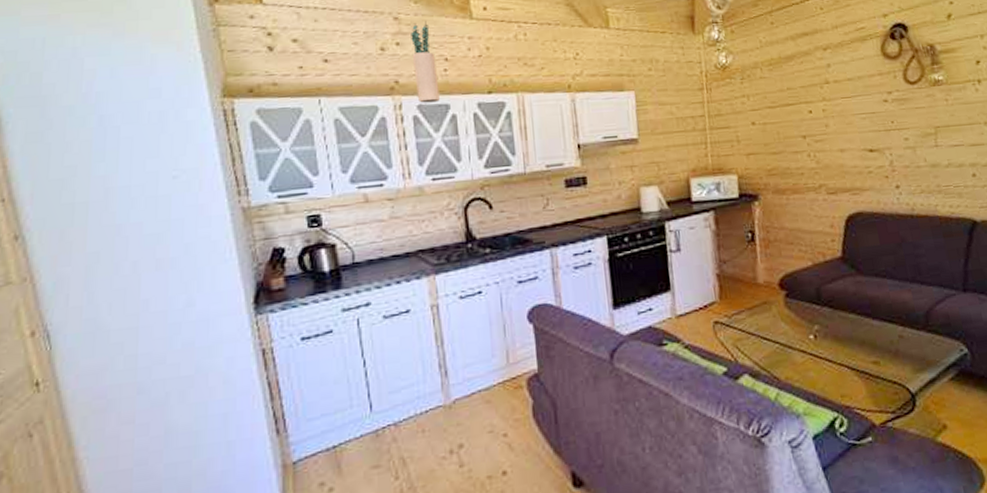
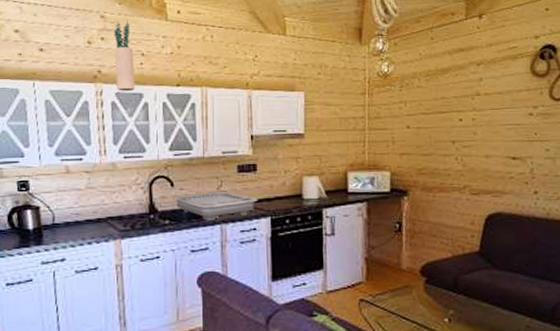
dish rack: none [493,210,591,246] -> present [173,192,258,221]

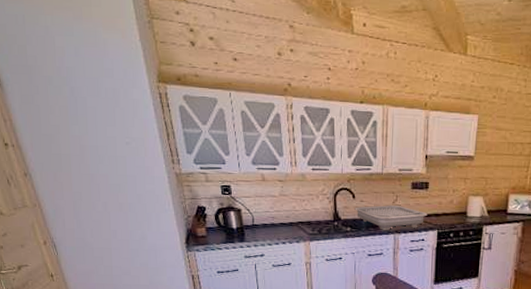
vase: present [114,20,135,91] -> none [302,31,322,106]

